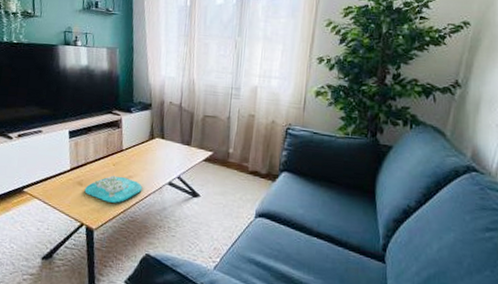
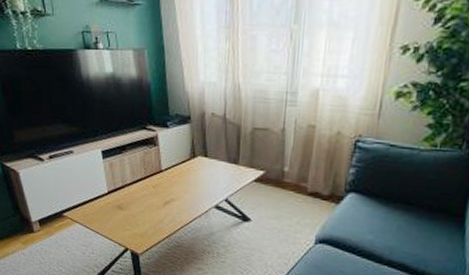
decorative tray: present [84,175,143,203] -> none [125,198,187,228]

